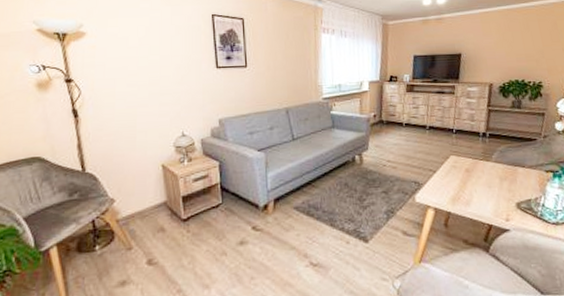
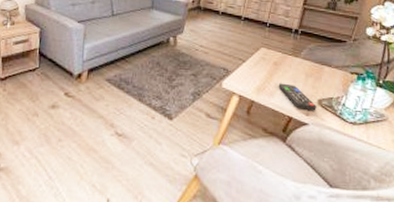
remote control: none [473,190,516,216] -> present [278,83,317,111]

